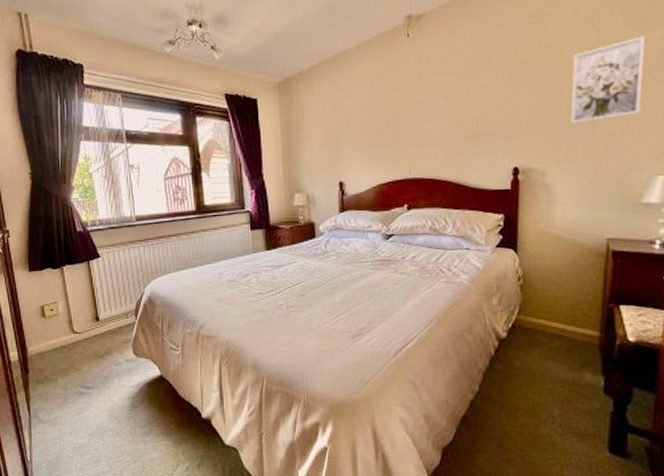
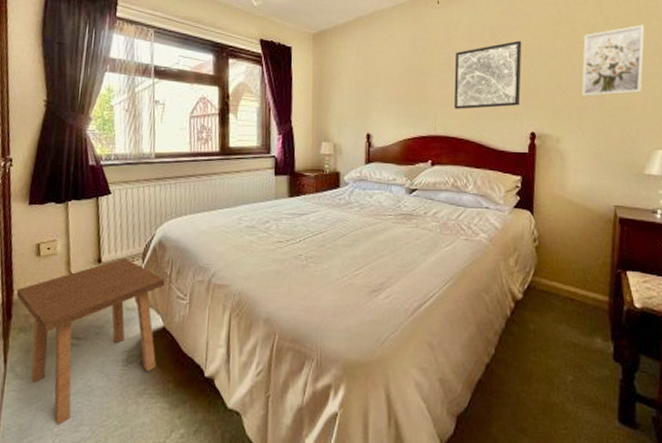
stool: none [29,315,158,461] -> present [16,257,165,425]
wall art: none [428,68,503,149] -> present [454,40,522,109]

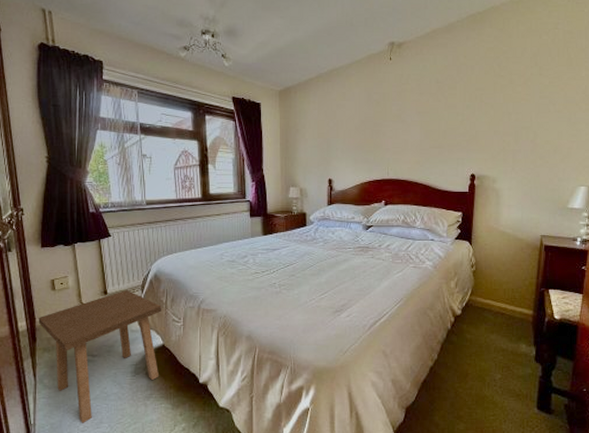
wall art: present [454,40,522,109] -> none [405,92,465,155]
wall art: present [582,24,645,97] -> none [517,75,575,141]

